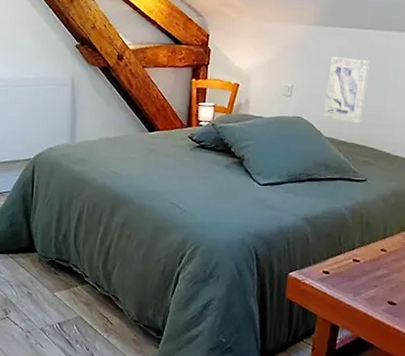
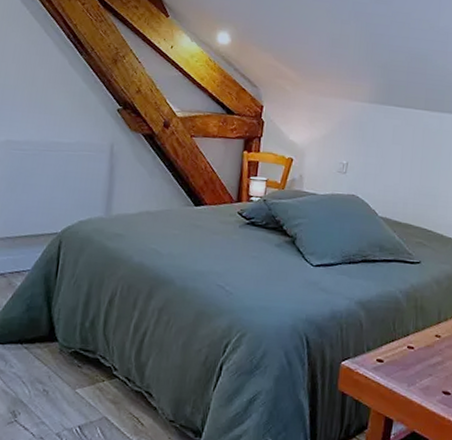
wall art: present [323,57,371,124] -> none [378,135,425,204]

